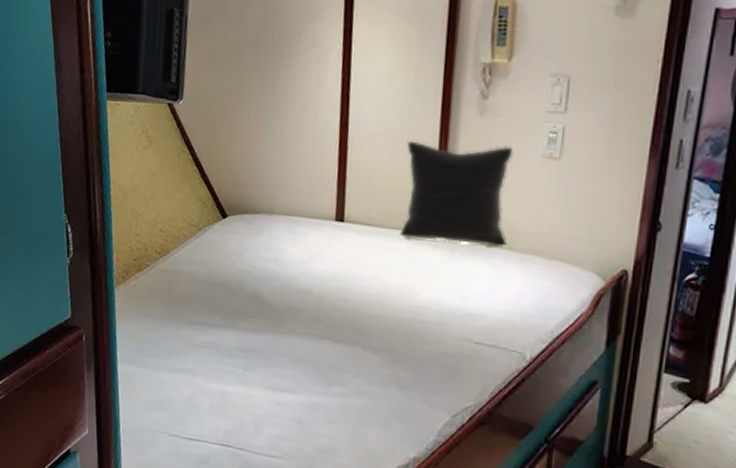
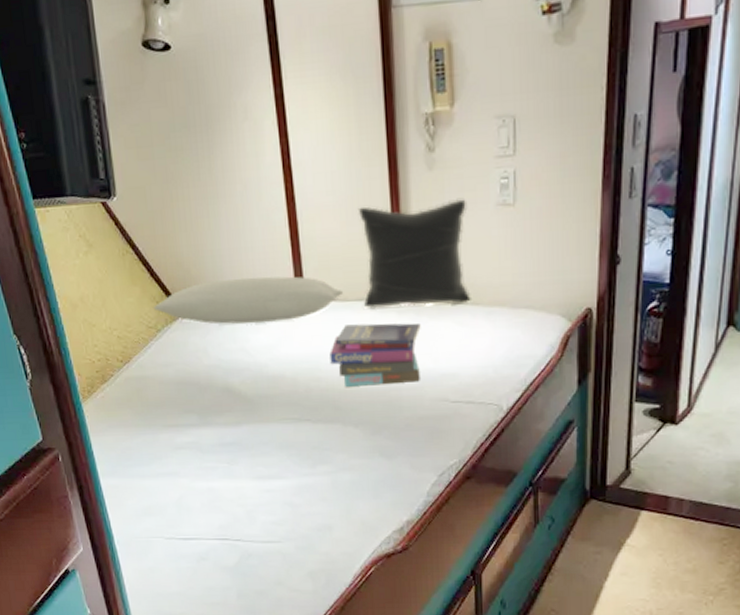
pillow: none [199,190,382,238] -> present [154,276,344,324]
books: none [359,250,453,318] -> present [329,322,421,387]

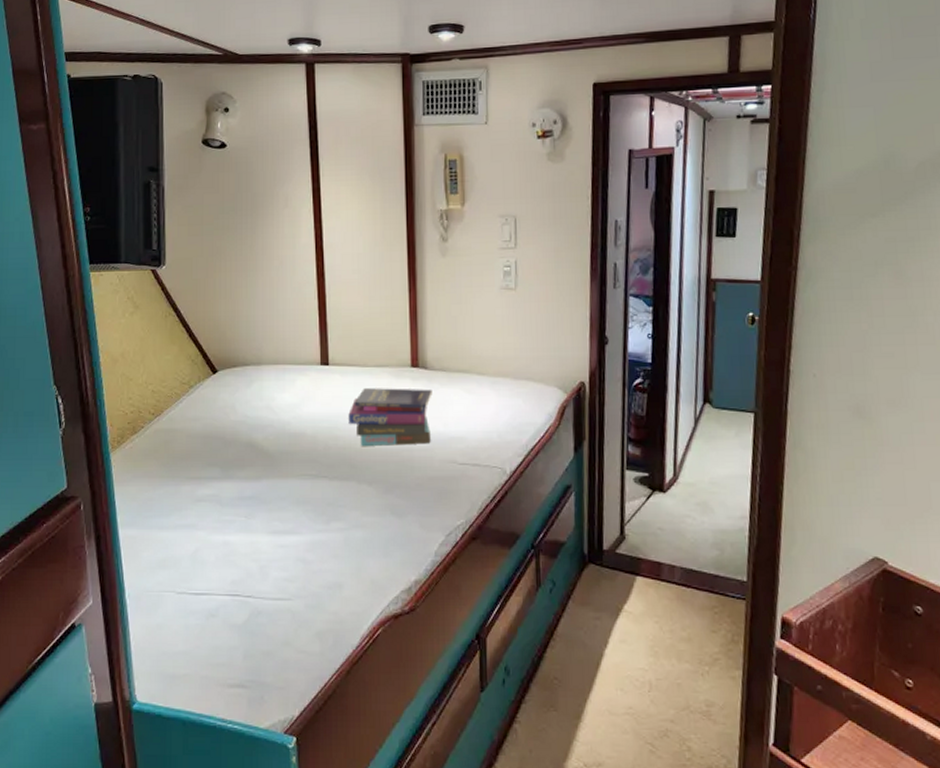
pillow: present [154,276,344,324] -> none [189,342,364,383]
pillow: present [359,200,470,308] -> none [381,284,477,374]

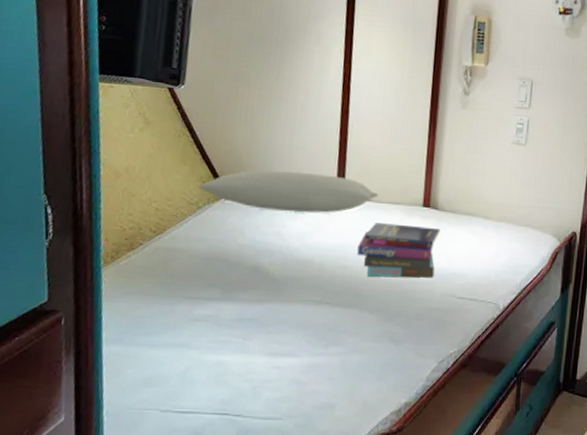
pillow: none [189,342,364,383] -> present [199,170,379,213]

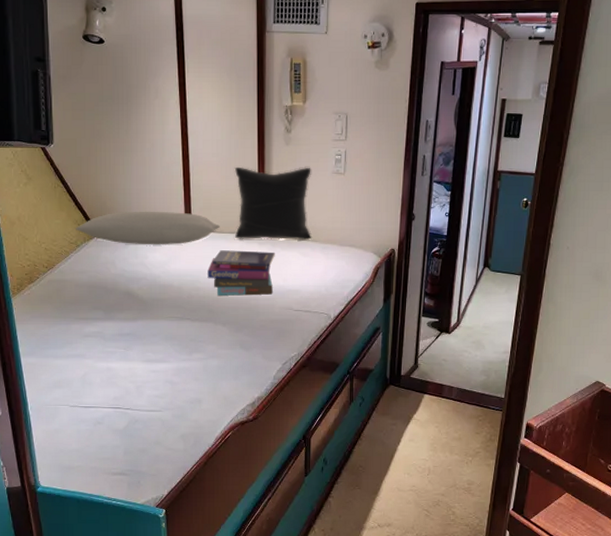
pillow: none [395,129,489,217] -> present [235,168,311,241]

